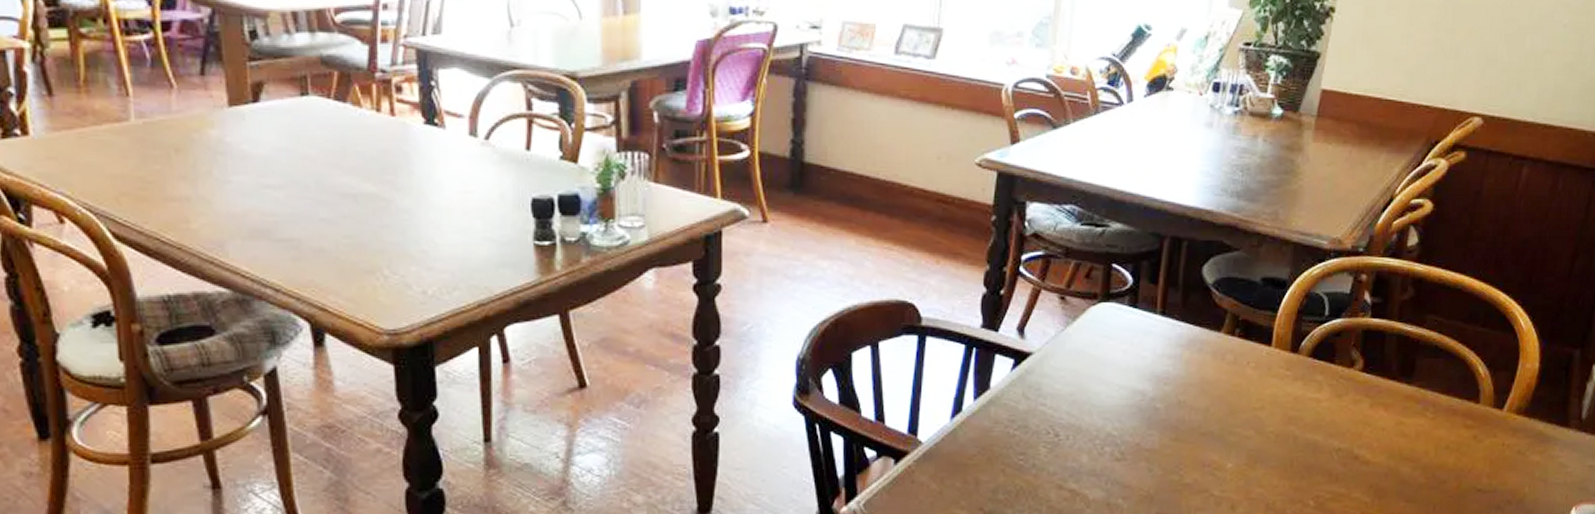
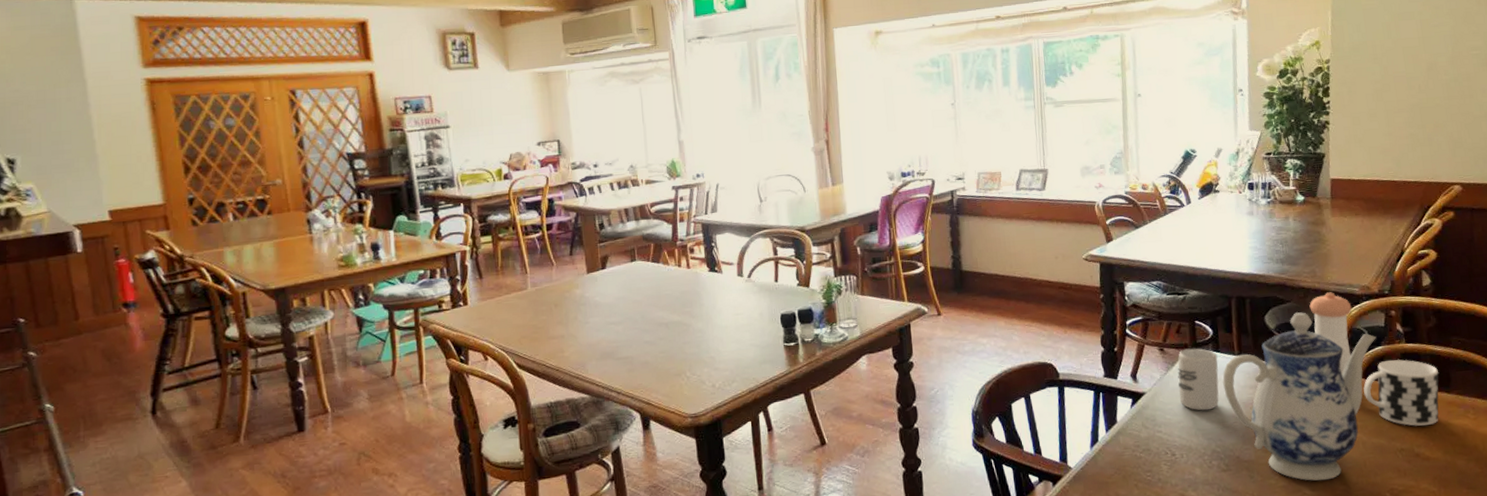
cup: none [1075,299,1134,382] -> present [1177,348,1219,411]
teapot: none [1134,265,1338,481] -> present [1222,312,1377,481]
pepper shaker: none [1262,242,1315,351] -> present [1309,292,1352,375]
cup: none [1308,338,1403,423] -> present [1363,359,1439,427]

